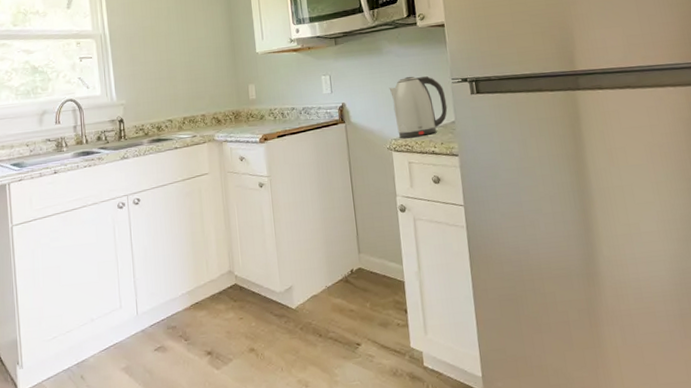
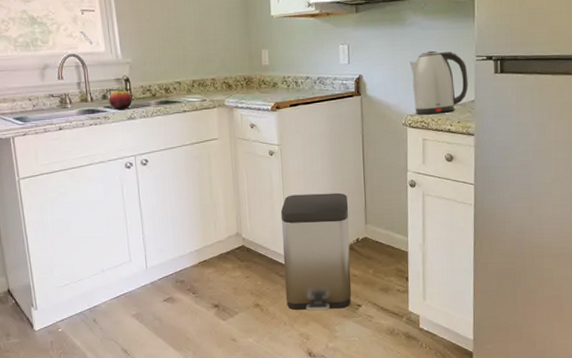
fruit: none [103,129,126,150] -> present [109,88,133,109]
pedal bin: none [272,222,350,354] -> present [280,192,352,311]

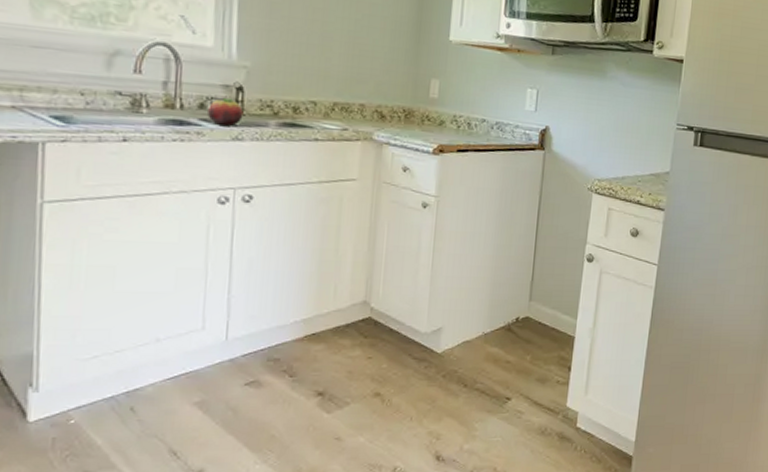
pedal bin: present [280,192,352,311] -> none [416,258,513,404]
kettle: present [409,50,468,115] -> none [603,111,666,182]

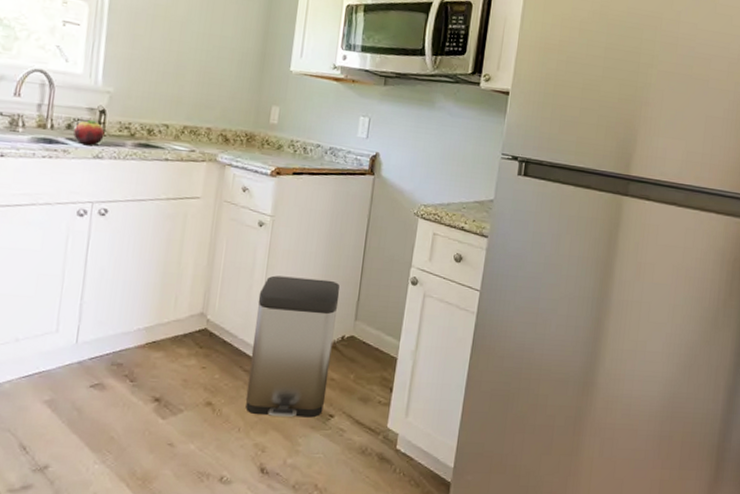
pedal bin: none [416,258,513,404] -> present [245,275,340,418]

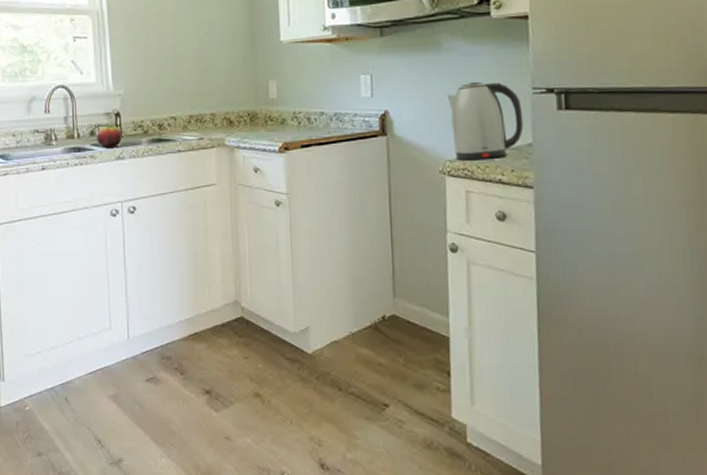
pedal bin: present [245,275,340,418] -> none [288,255,377,409]
kettle: none [429,139,491,209] -> present [447,81,524,161]

